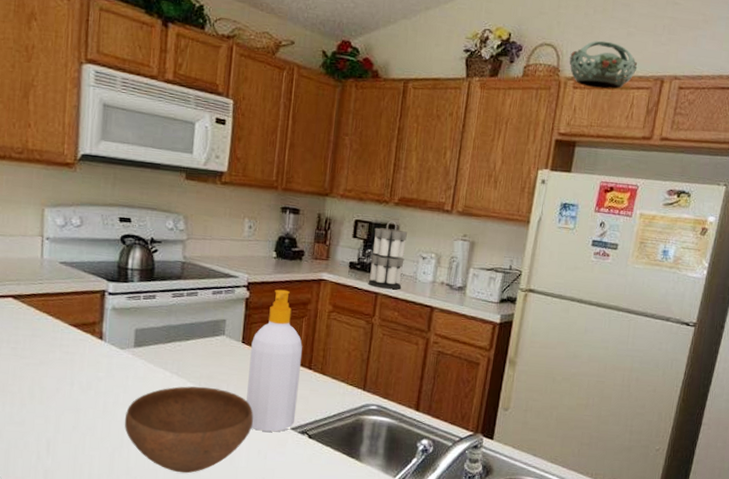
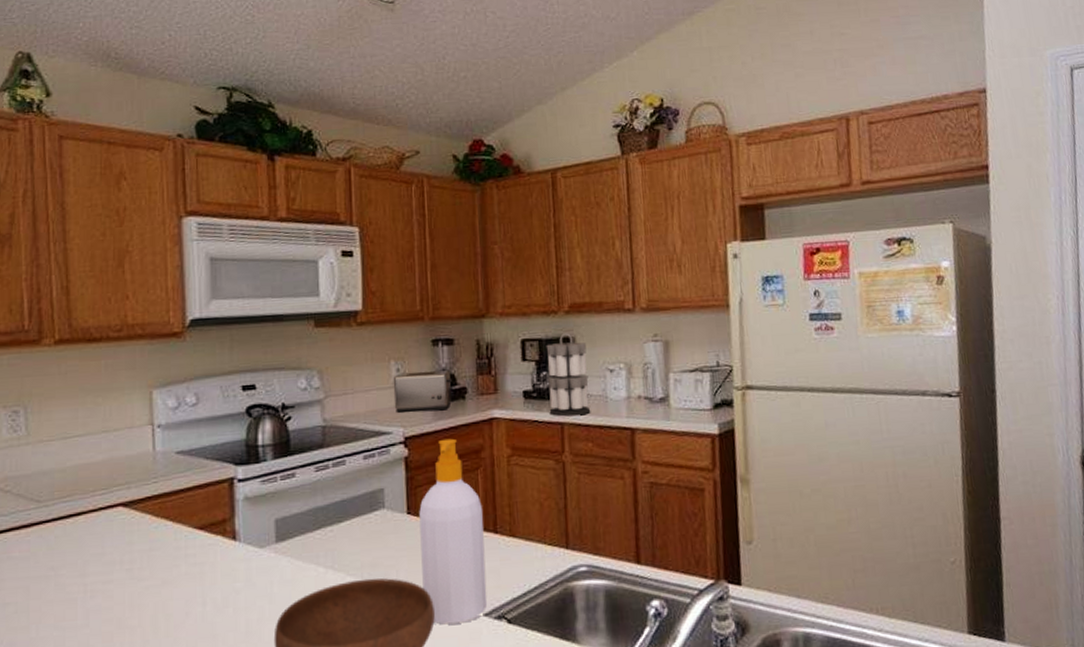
toaster: none [243,230,293,267] -> present [393,370,452,414]
decorative basket: present [569,40,638,90] -> none [735,87,816,141]

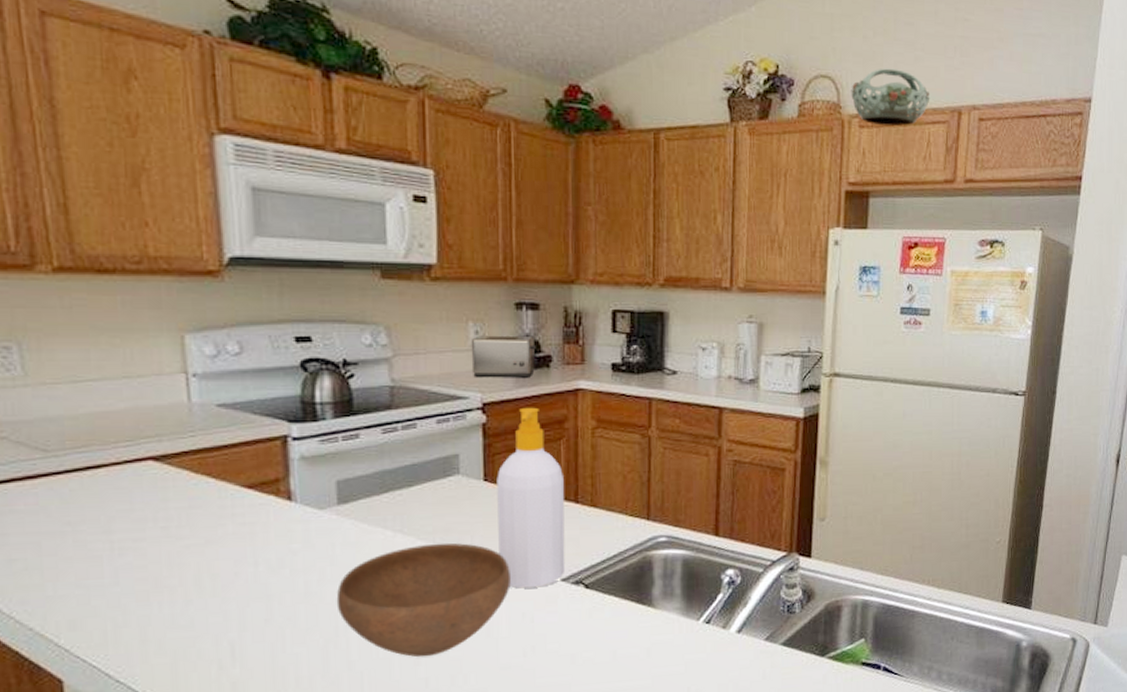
spice rack: present [546,333,591,417] -> none [638,307,681,392]
decorative basket: none [735,87,816,141] -> present [851,68,930,127]

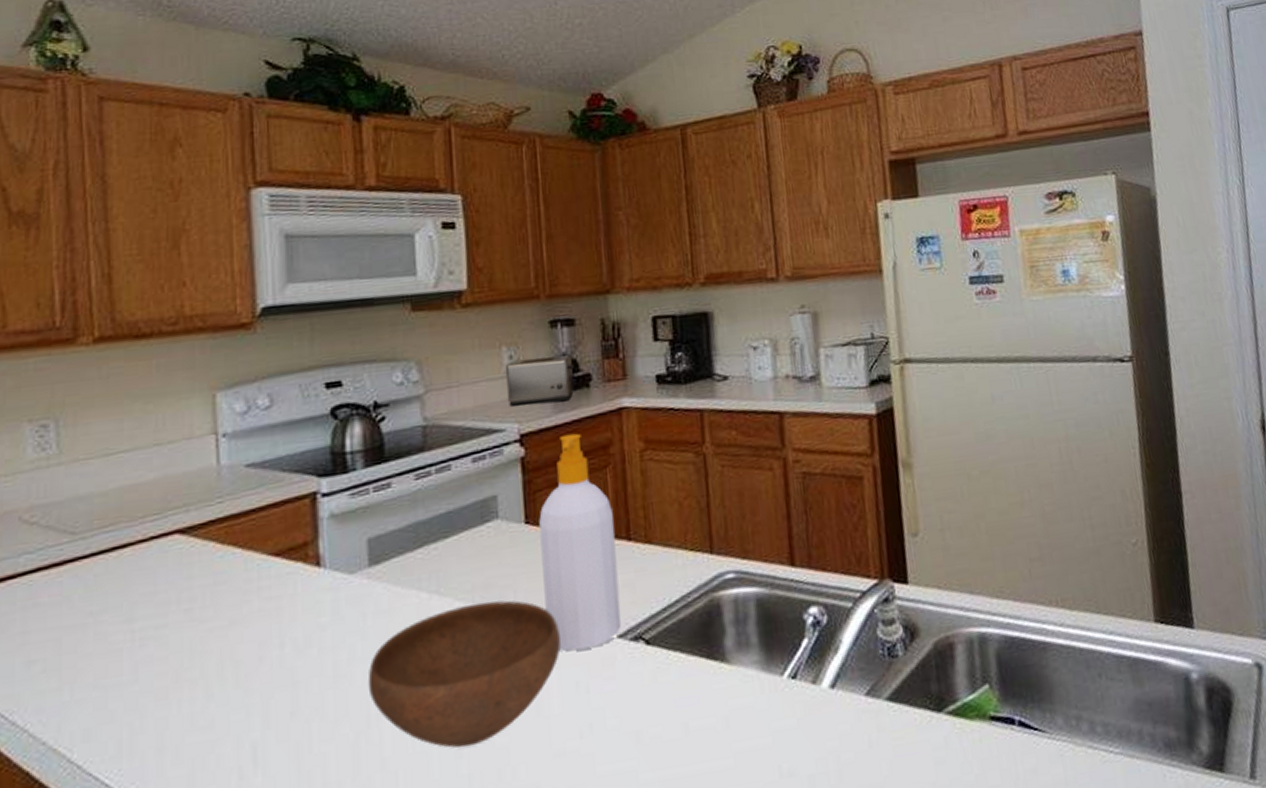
decorative basket: present [851,68,930,127] -> none [879,32,966,90]

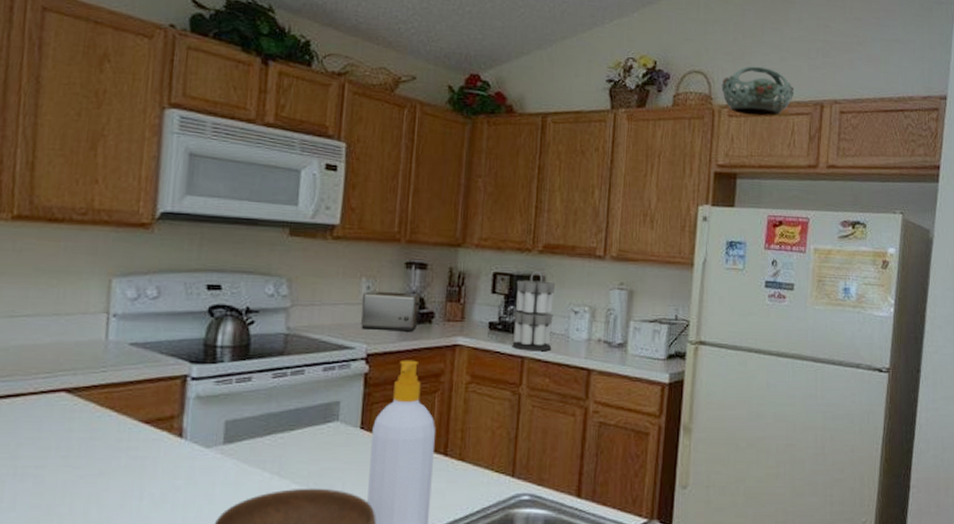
spice rack: none [680,307,734,403] -> present [512,271,556,352]
decorative basket: none [879,32,966,90] -> present [721,66,795,117]

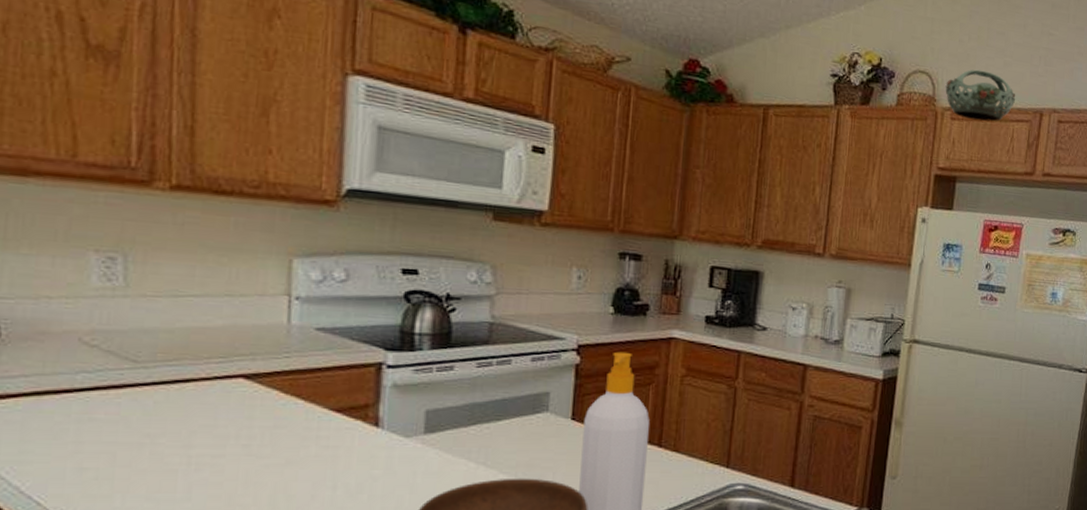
toaster: present [360,291,421,332] -> none [571,280,635,324]
spice rack: present [512,271,556,352] -> none [728,266,775,347]

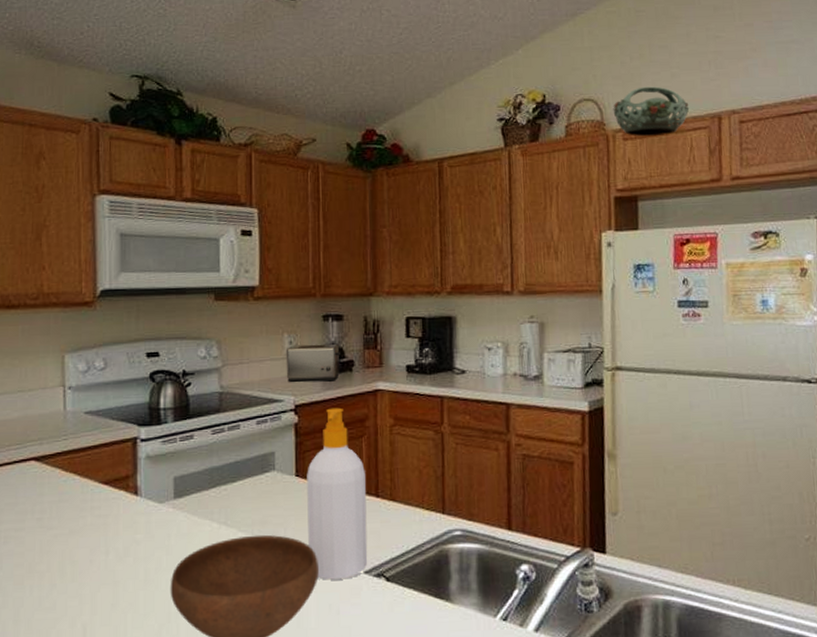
toaster: none [571,280,635,324] -> present [285,343,340,383]

